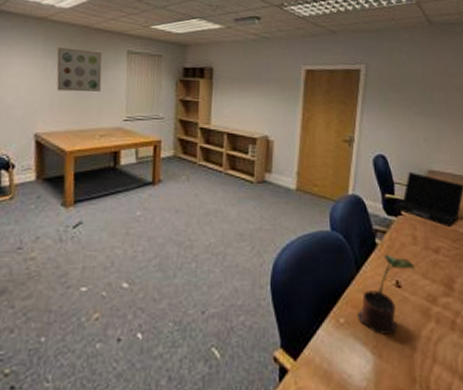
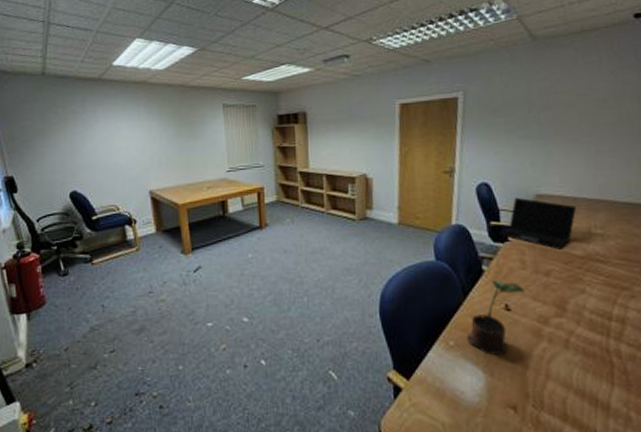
wall art: present [56,47,102,92] -> none [158,108,203,150]

